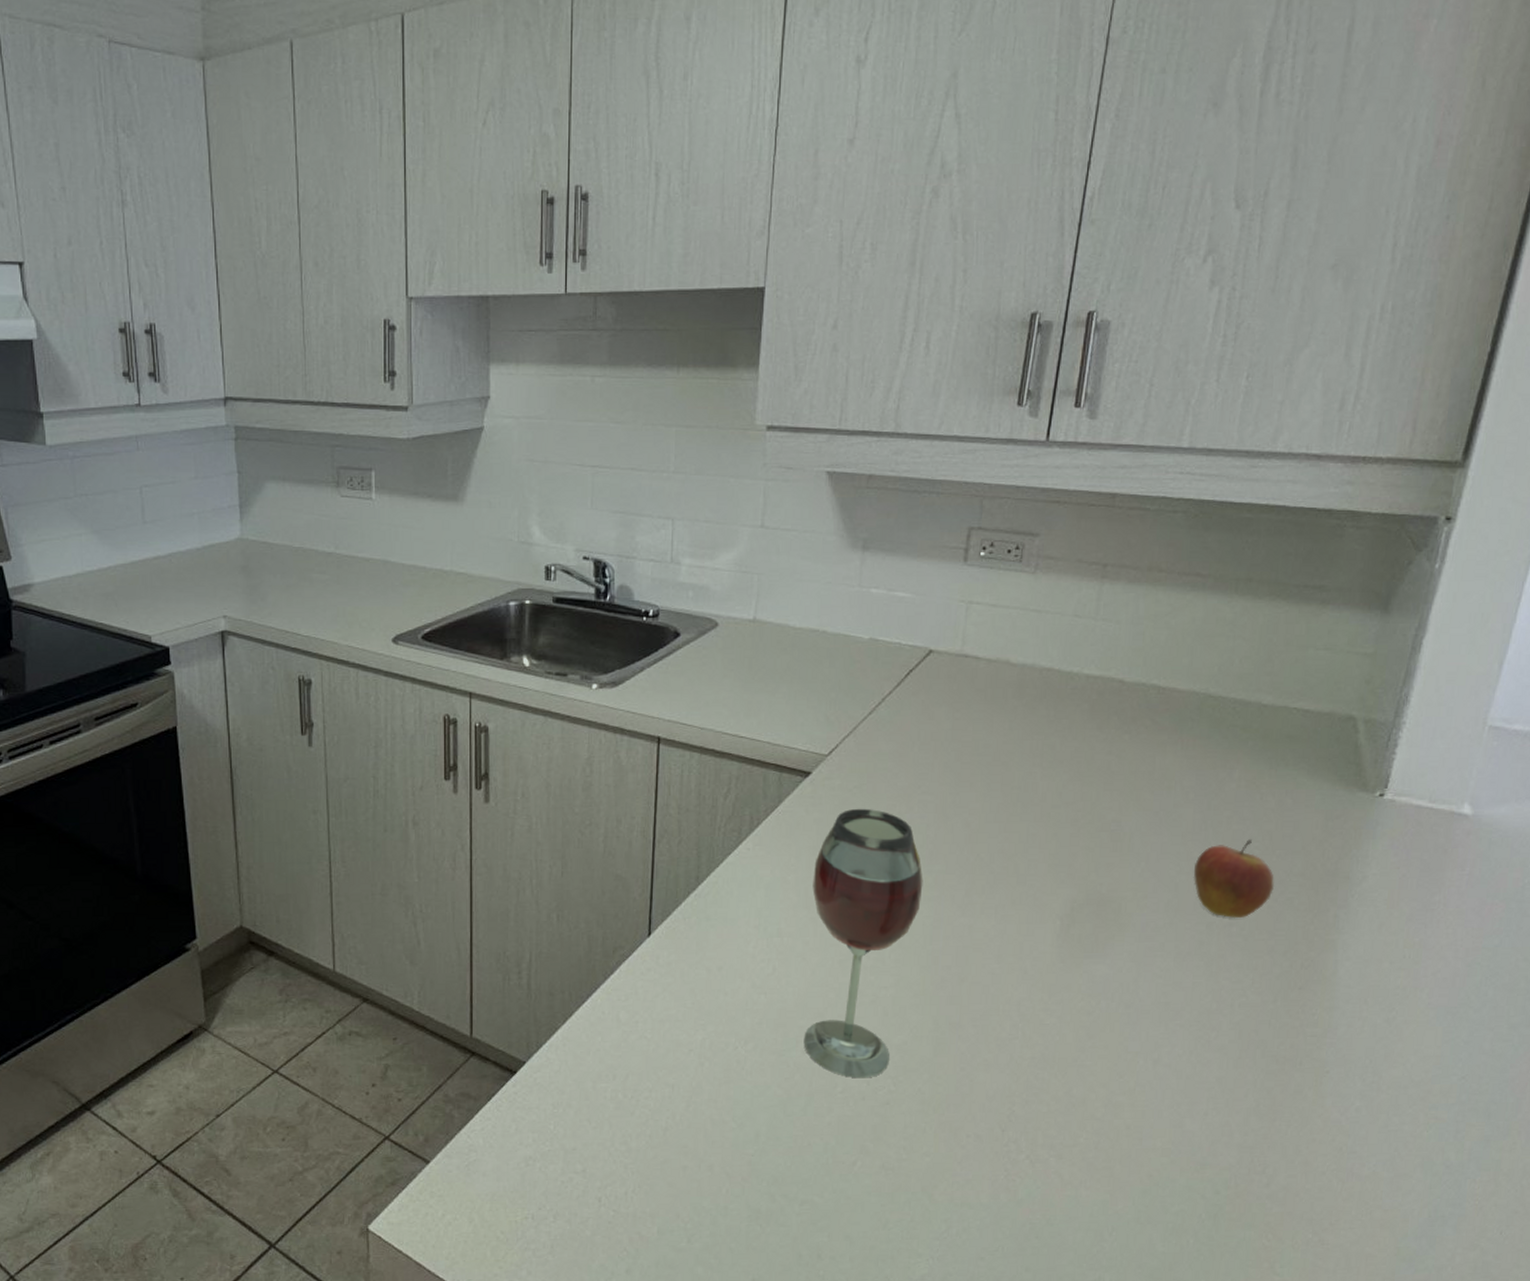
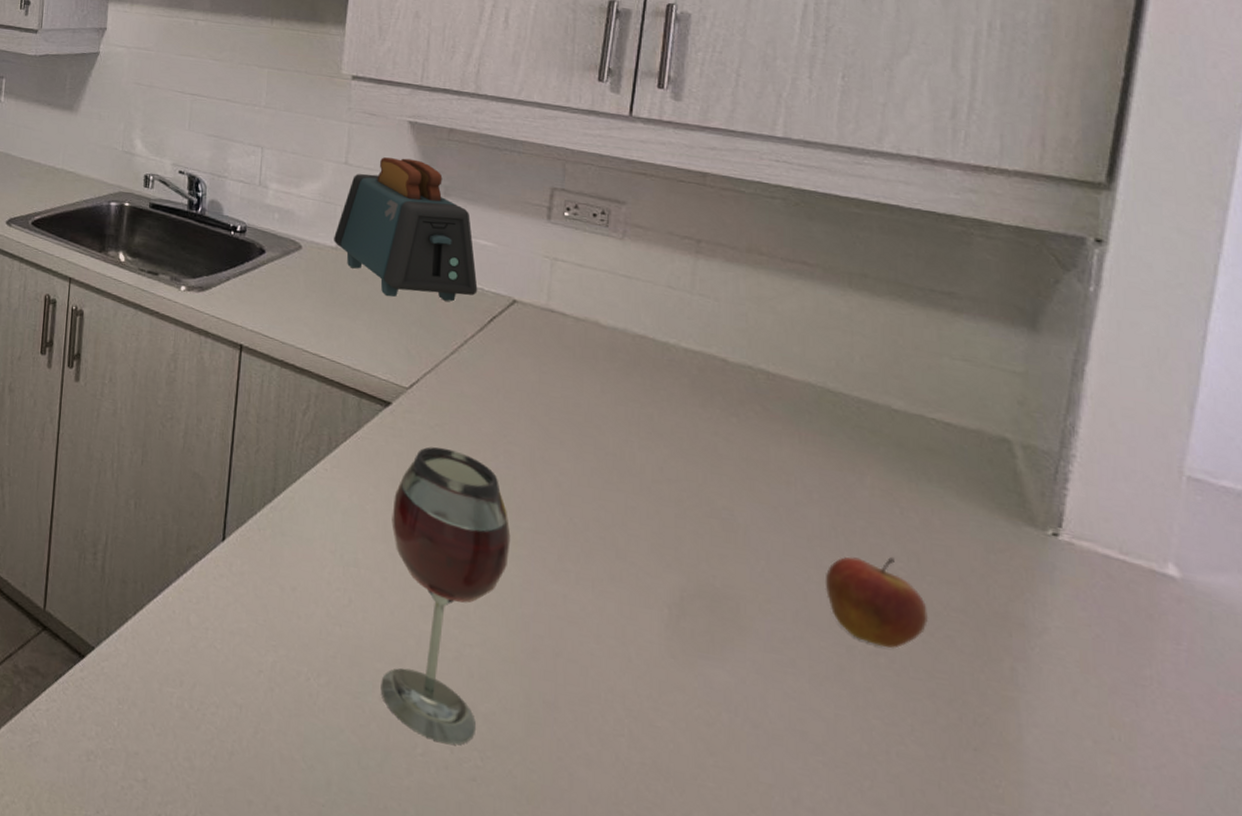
toaster: none [751,513,895,665] -> present [334,157,478,302]

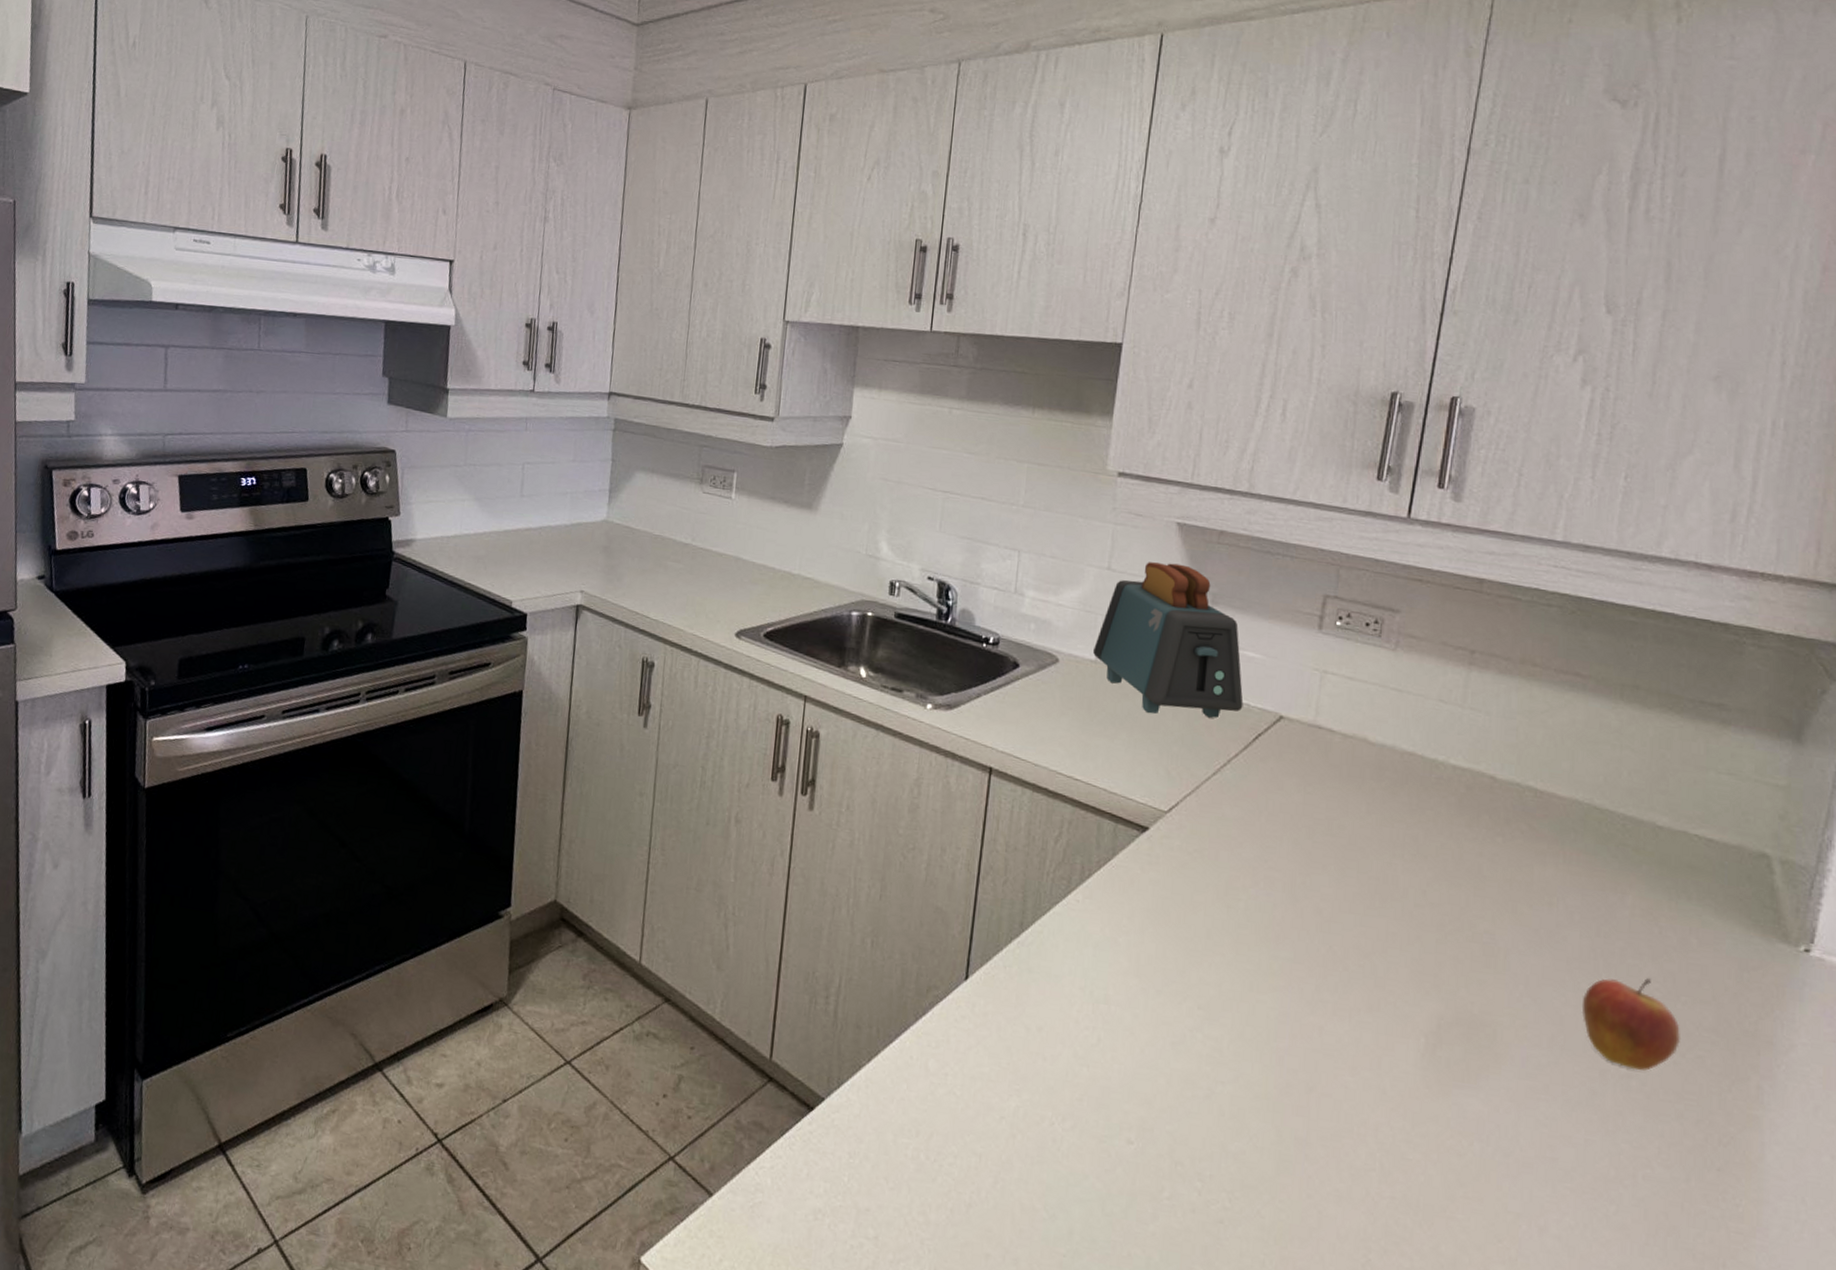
wineglass: present [380,446,511,745] -> none [1128,874,1268,1187]

